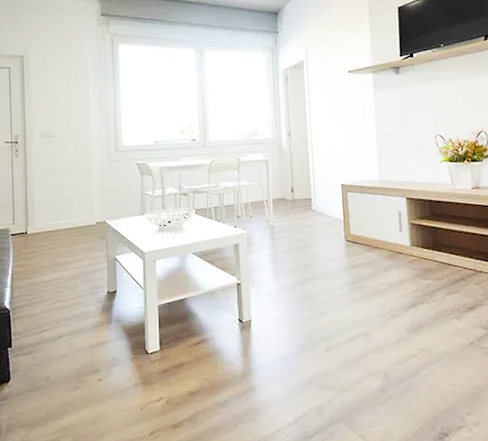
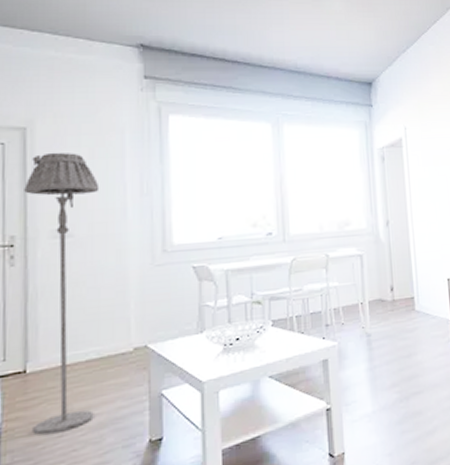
floor lamp: none [23,74,72,278] -> present [24,152,100,435]

